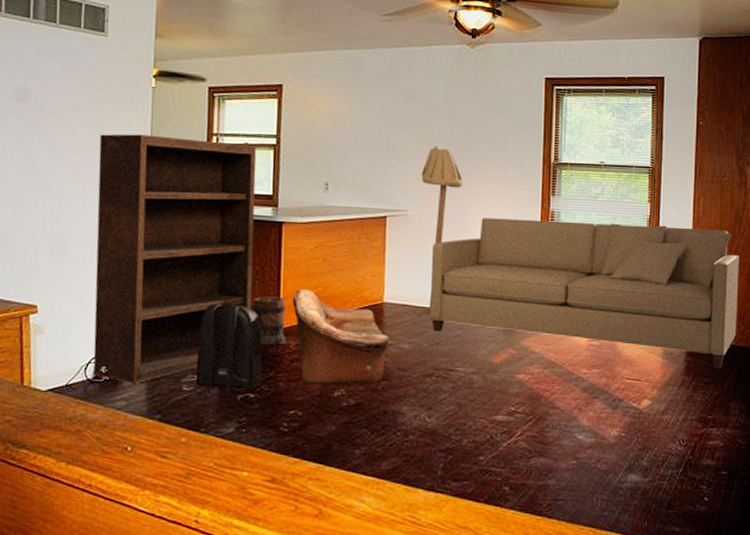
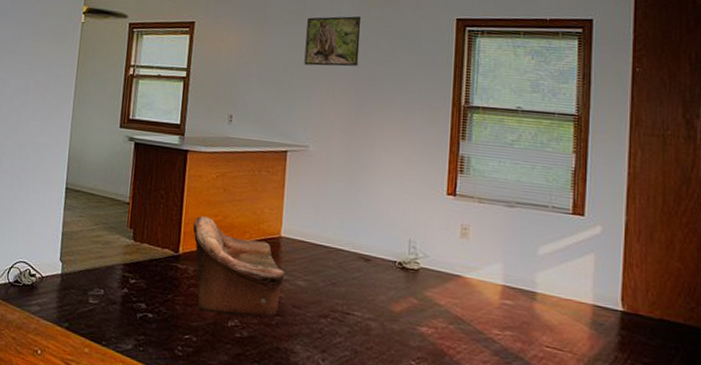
bookshelf: present [93,134,257,385] -> none [14,62,168,292]
backpack: present [195,299,262,396] -> none [100,220,164,313]
wooden barrel: present [250,296,286,345] -> none [153,220,187,268]
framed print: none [400,76,456,128] -> present [304,16,362,67]
floor lamp: present [414,145,463,317] -> none [311,83,366,255]
sofa: present [430,218,739,368] -> none [327,158,687,349]

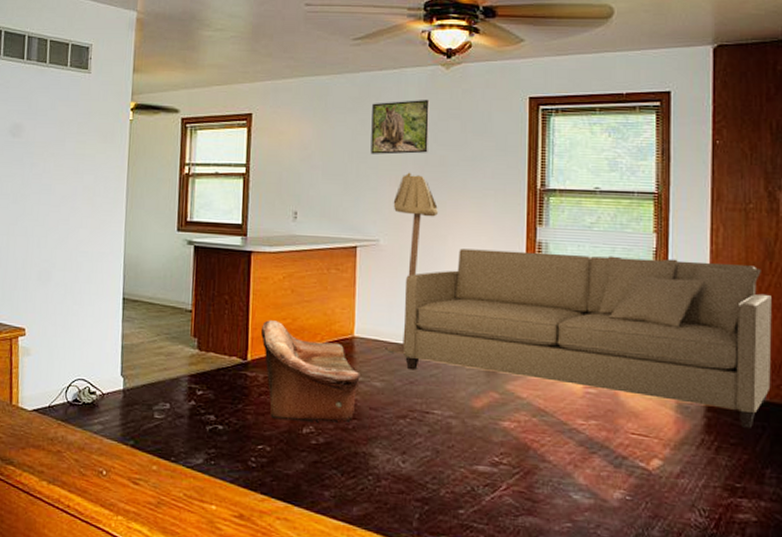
floor lamp: none [311,83,366,255] -> present [386,172,438,354]
sofa: none [327,158,687,349] -> present [404,248,772,428]

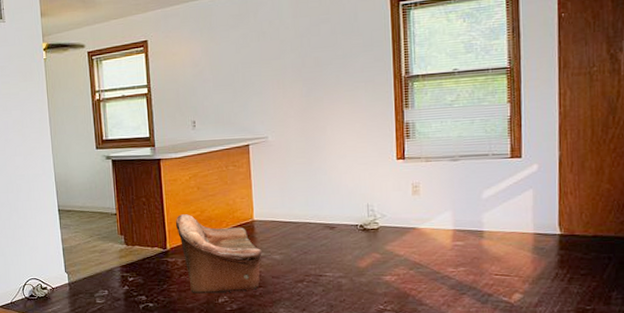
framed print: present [370,99,430,155] -> none [251,8,304,63]
floor lamp: present [386,172,438,354] -> none [277,75,316,230]
sofa: present [404,248,772,428] -> none [293,121,616,260]

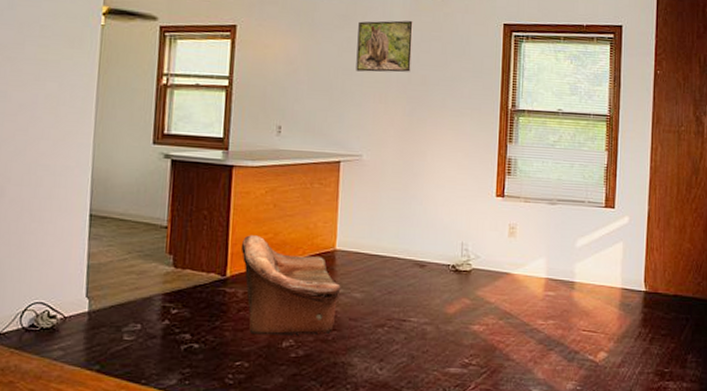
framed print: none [251,8,304,63] -> present [356,20,413,73]

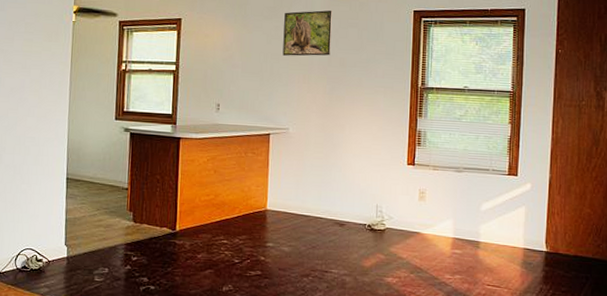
loveseat: present [241,235,341,335] -> none [187,196,272,281]

